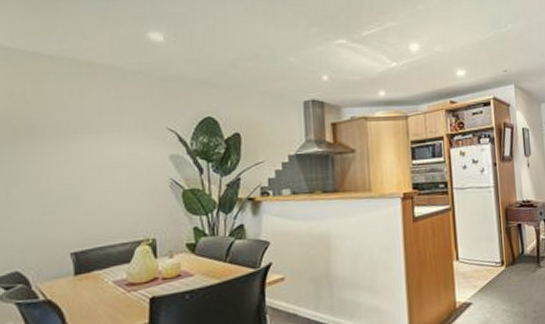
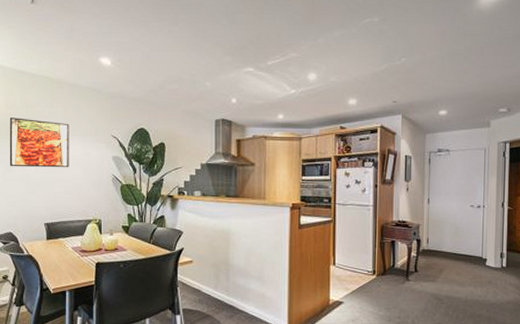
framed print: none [14,113,107,181] -> present [9,117,69,168]

